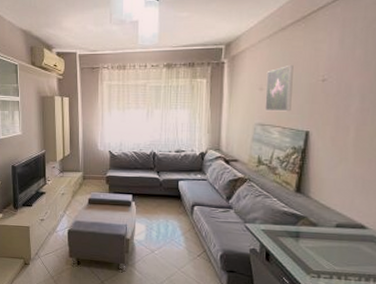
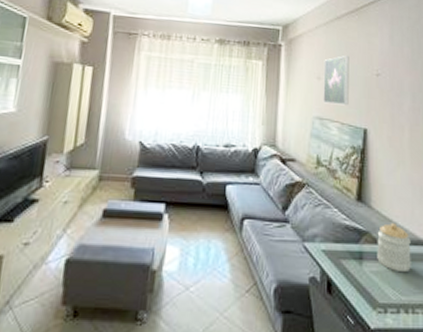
jar: none [313,209,348,249] -> present [377,222,411,273]

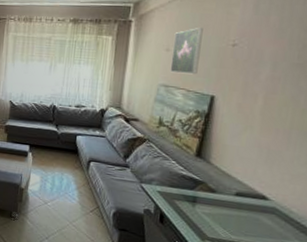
jar: present [377,222,411,273] -> none [210,177,249,218]

